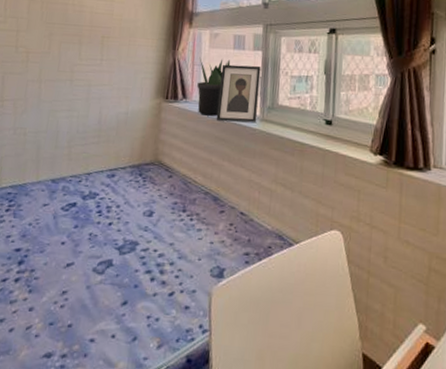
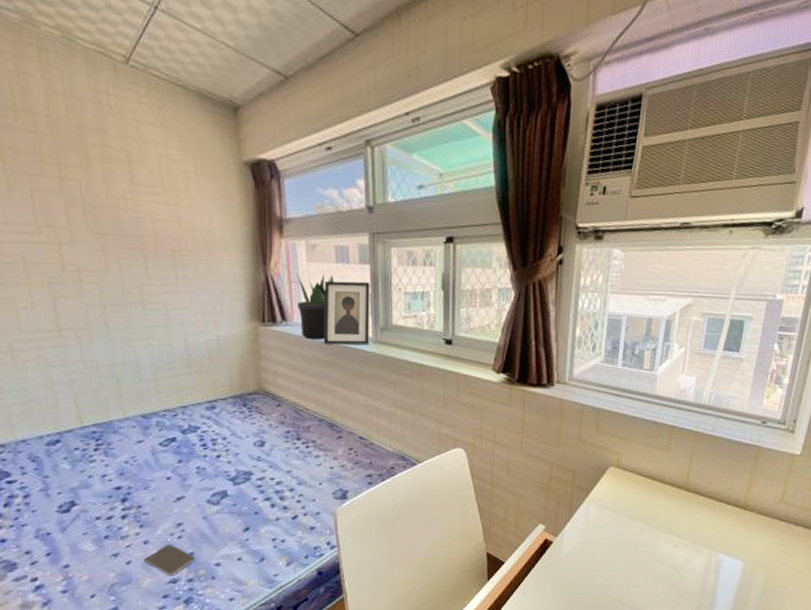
smartphone: none [26,314,73,349] -> present [144,545,195,576]

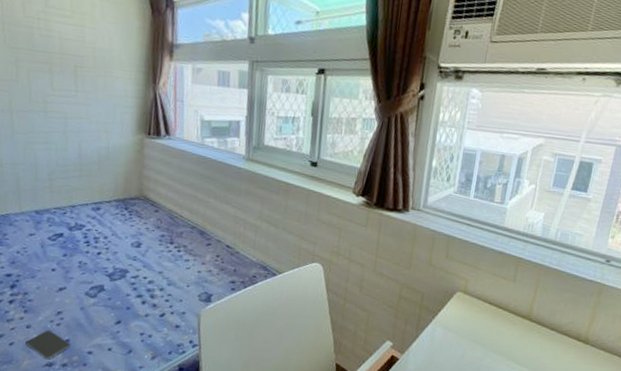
planter: present [296,273,334,340] -> none [180,93,215,154]
picture frame: present [323,280,370,345] -> none [200,101,247,162]

